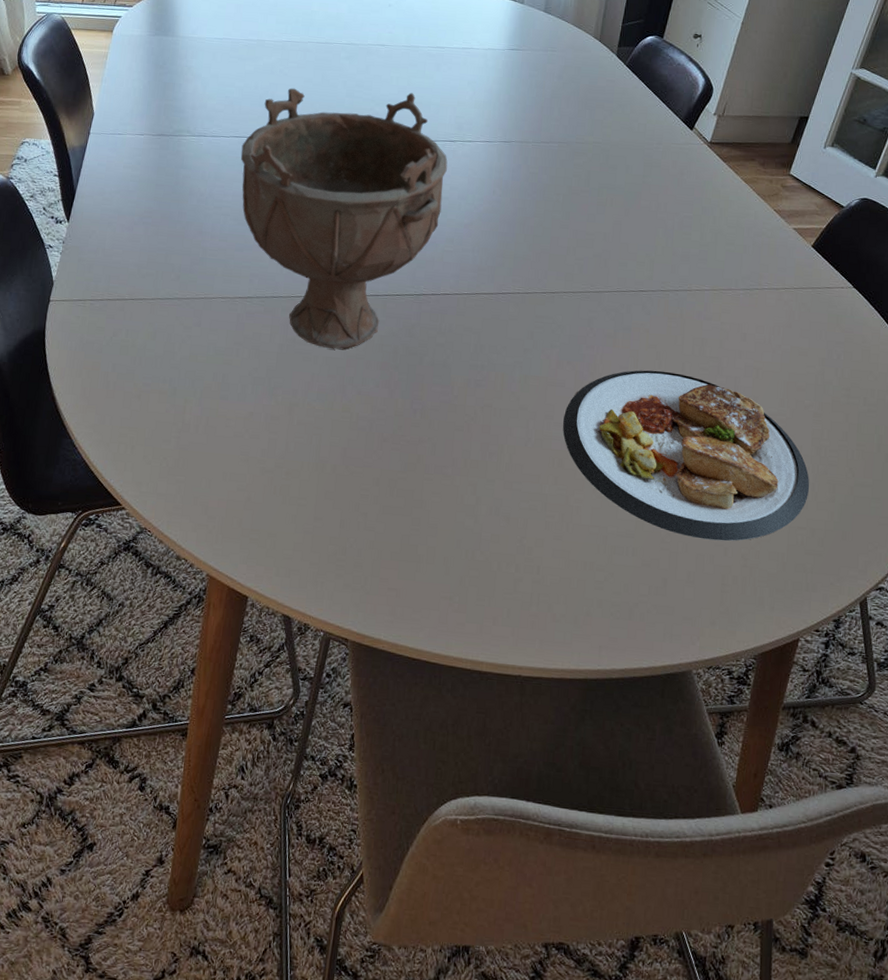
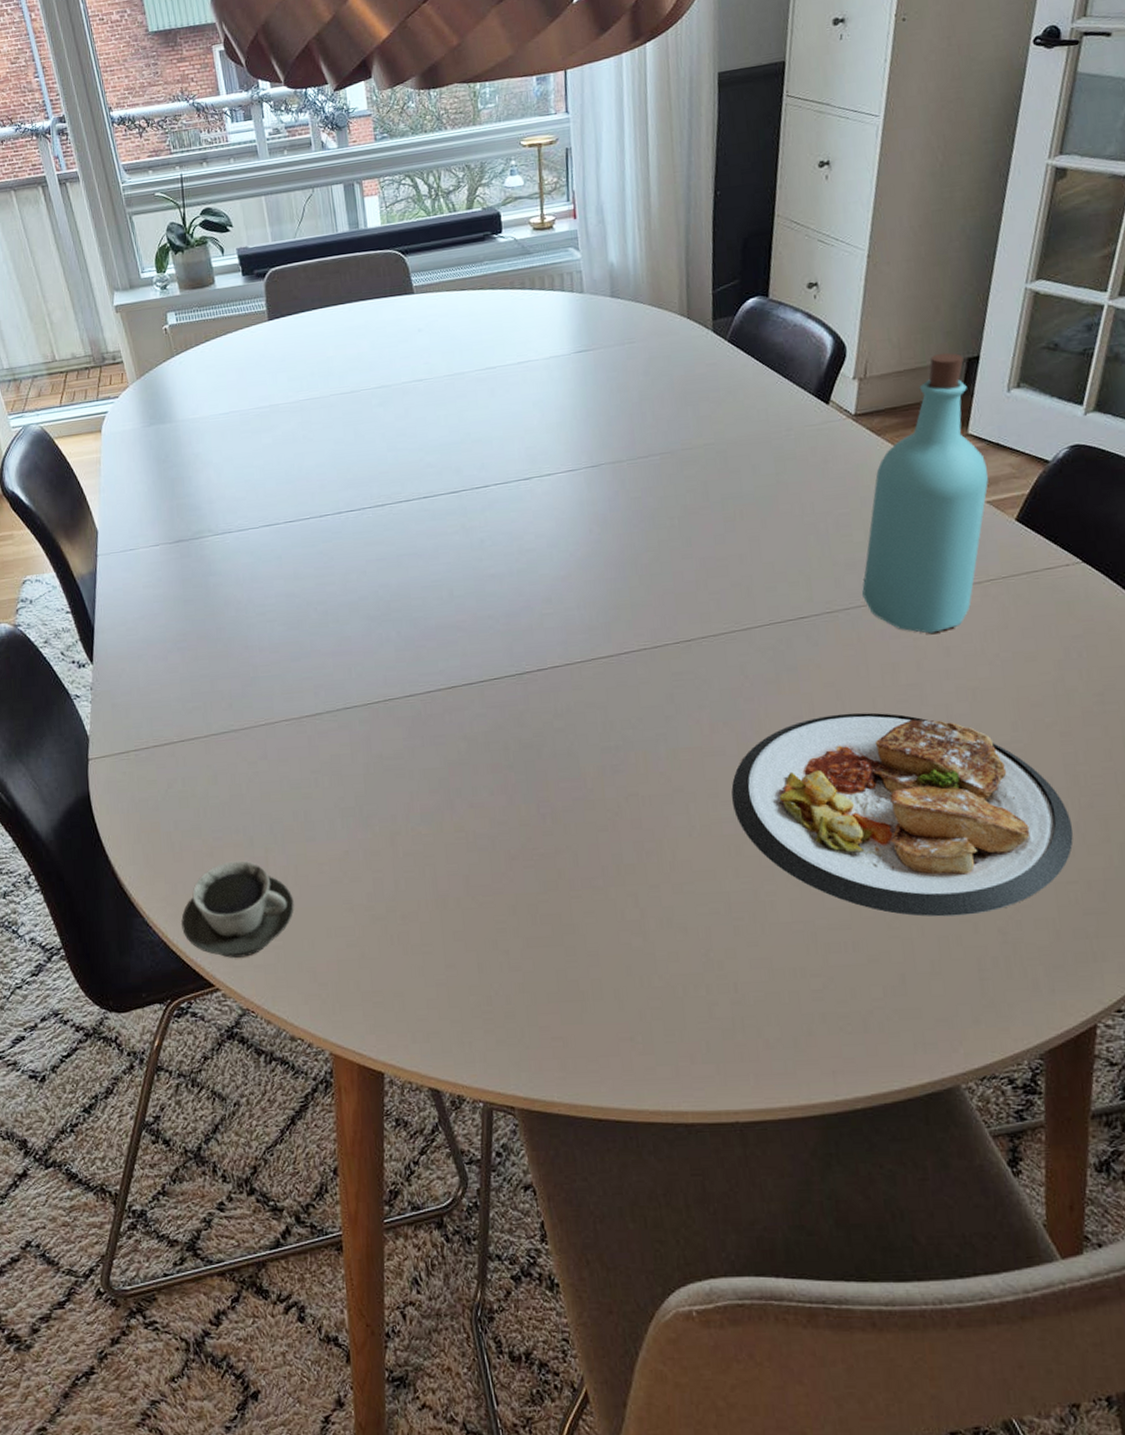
cup: none [102,405,201,485] -> present [181,860,294,958]
decorative bowl: present [240,88,448,349] -> none [275,430,530,759]
bottle: none [690,108,799,321] -> present [862,352,989,634]

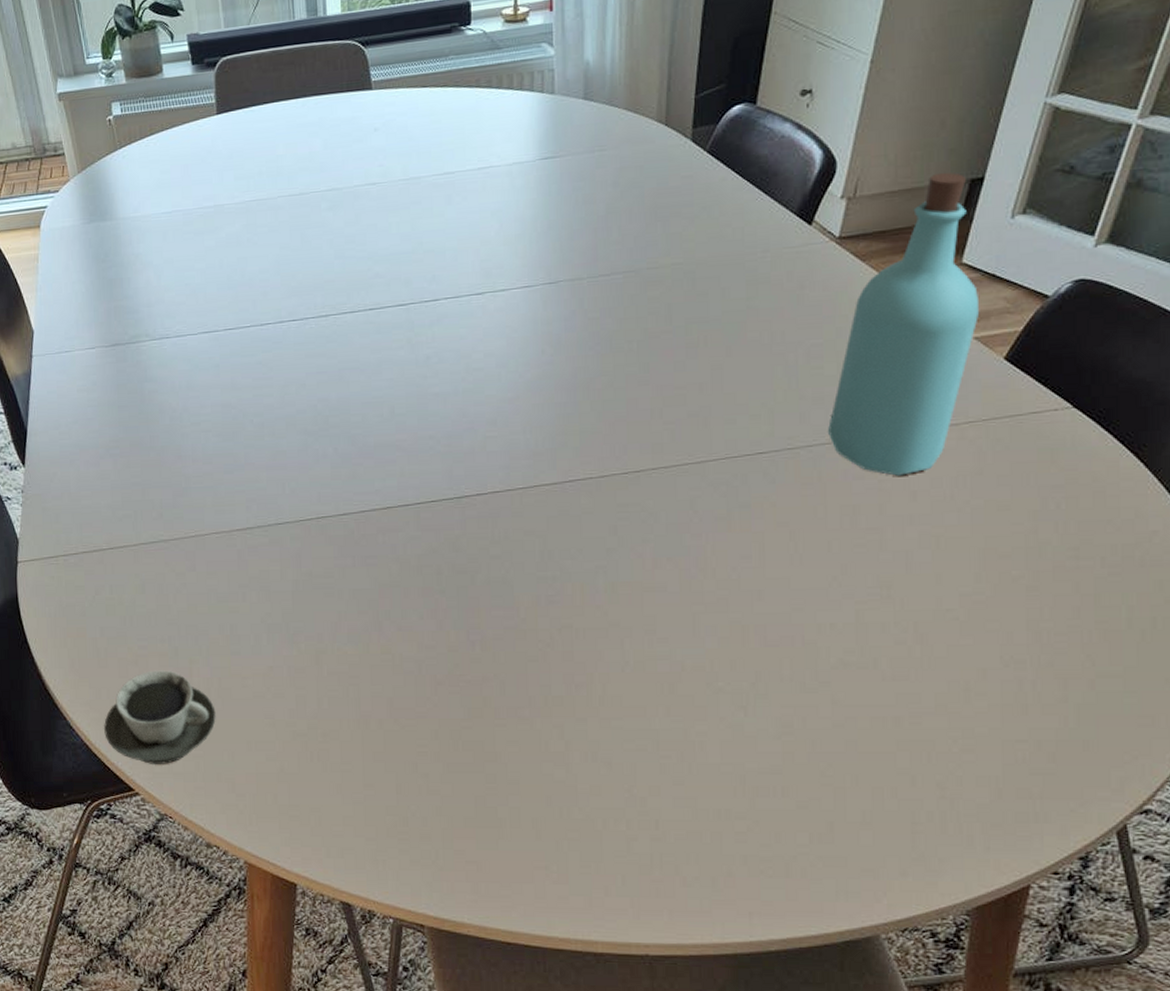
plate: present [731,712,1074,917] -> none [670,555,1029,768]

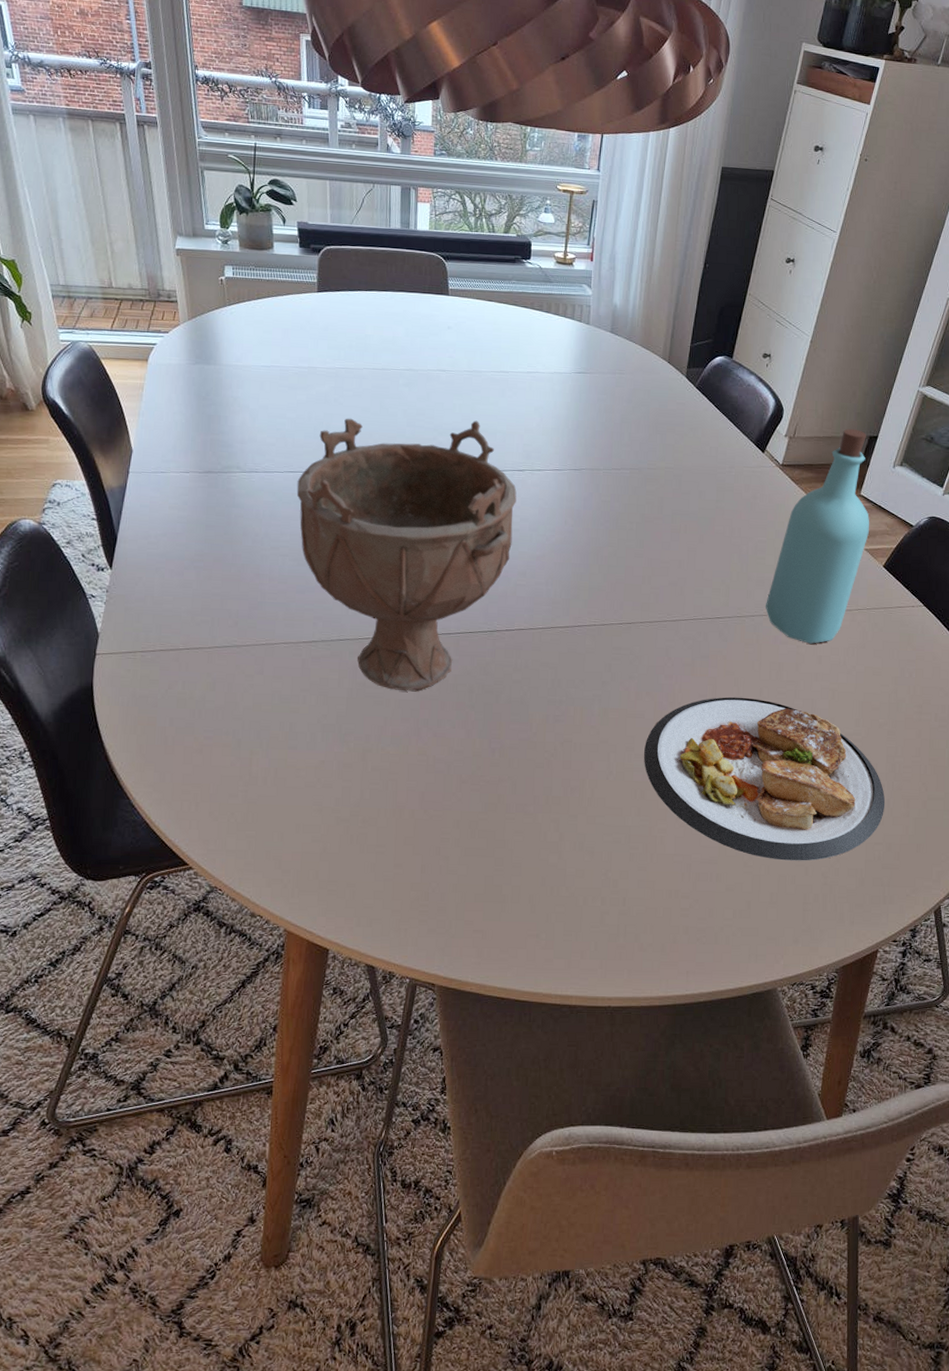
cup: present [104,670,216,764] -> none [165,759,270,842]
decorative bowl: none [213,239,477,578] -> present [296,418,517,691]
plate: none [670,555,1029,768] -> present [644,696,886,861]

